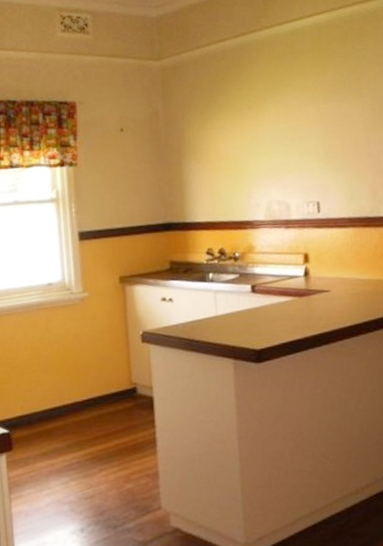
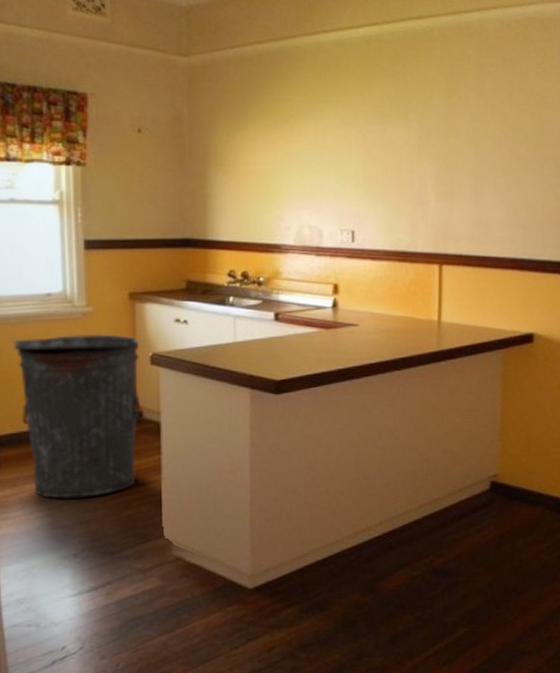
trash can: none [20,316,136,476] -> present [12,334,141,499]

